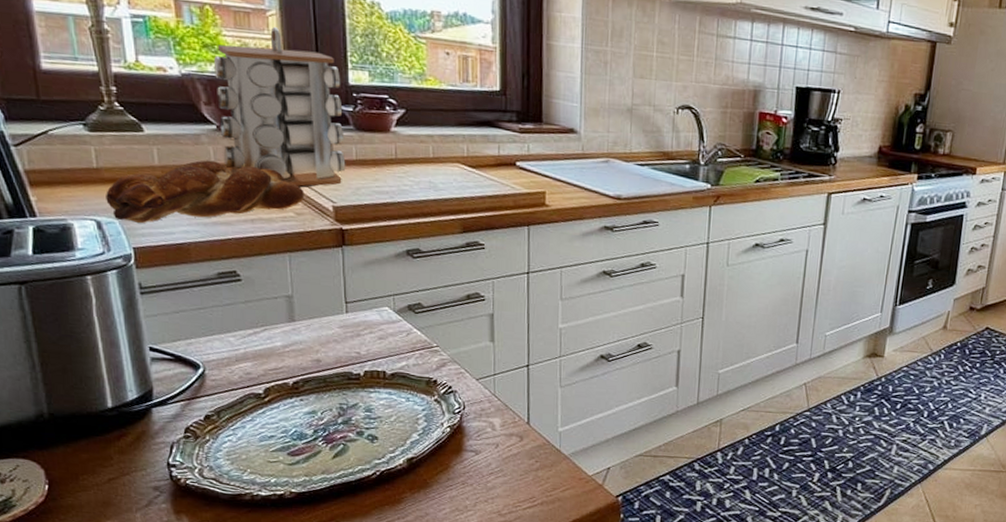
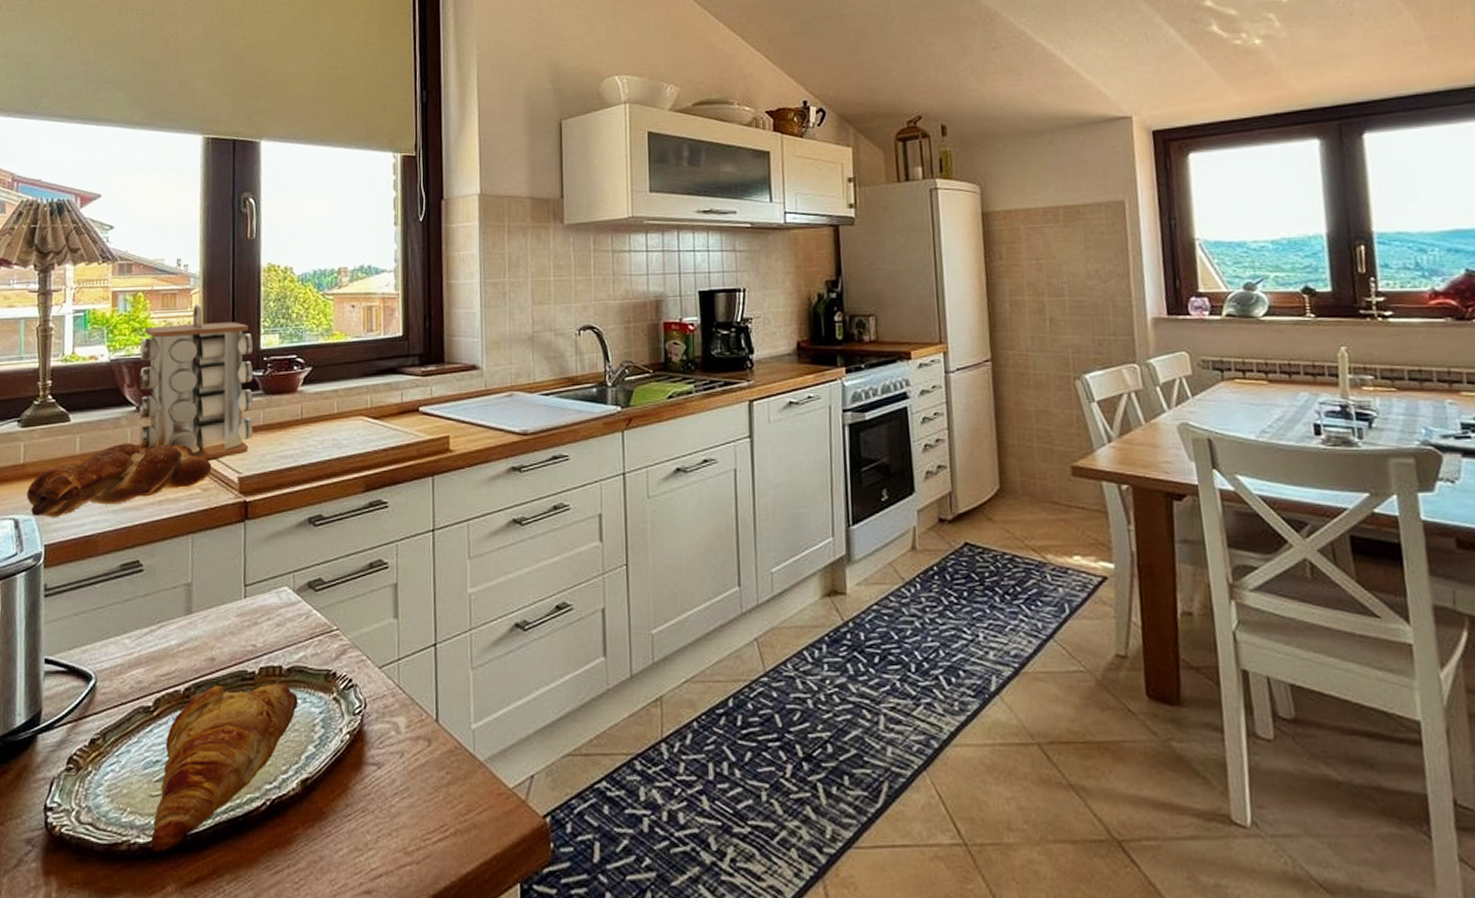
croissant: none [272,382,402,504] -> present [151,683,298,854]

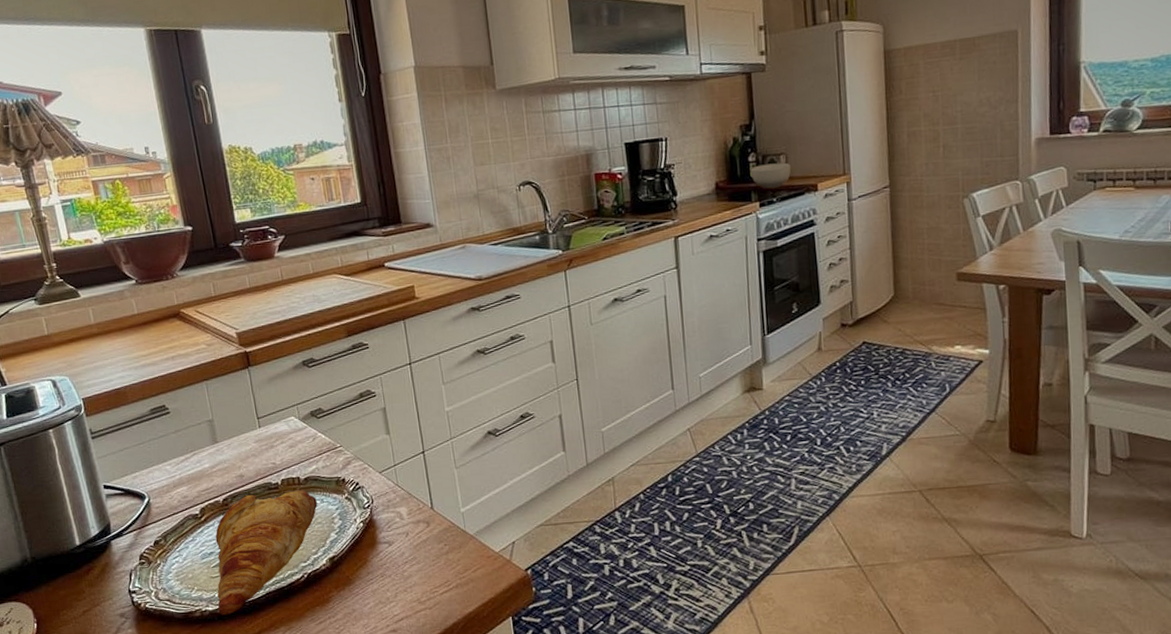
bread loaf: present [27,443,212,518] -> none [57,309,212,377]
spice rack: present [139,303,254,461] -> none [127,186,243,322]
bowl: none [835,325,882,354] -> present [750,162,792,189]

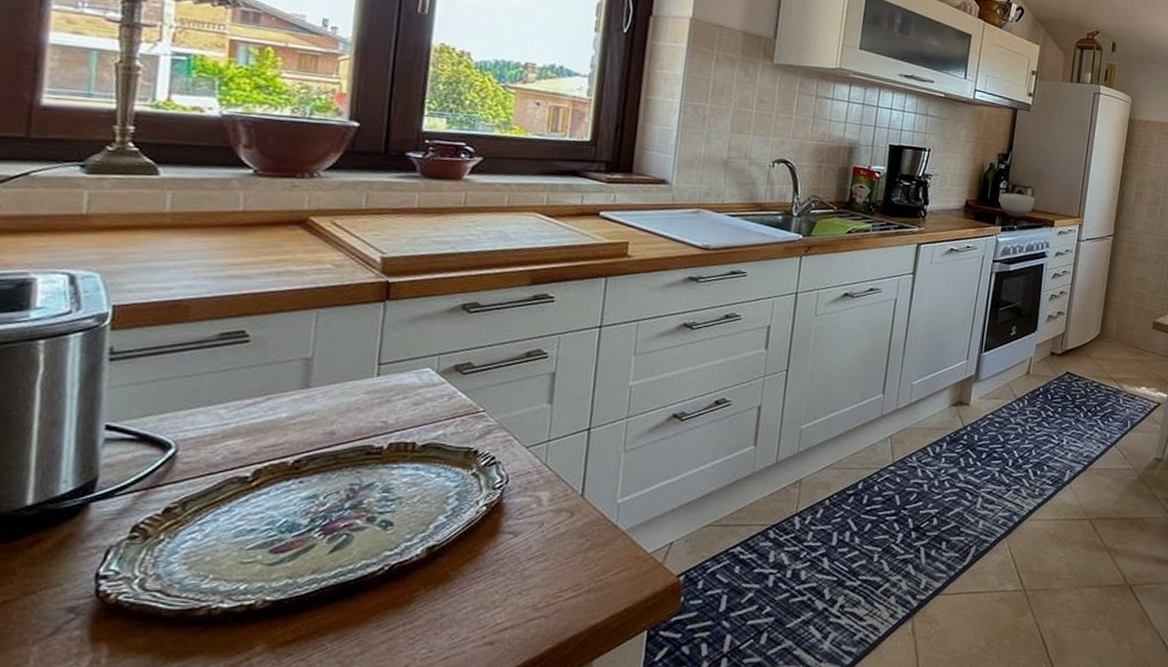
croissant: present [215,490,317,617] -> none [237,458,432,617]

